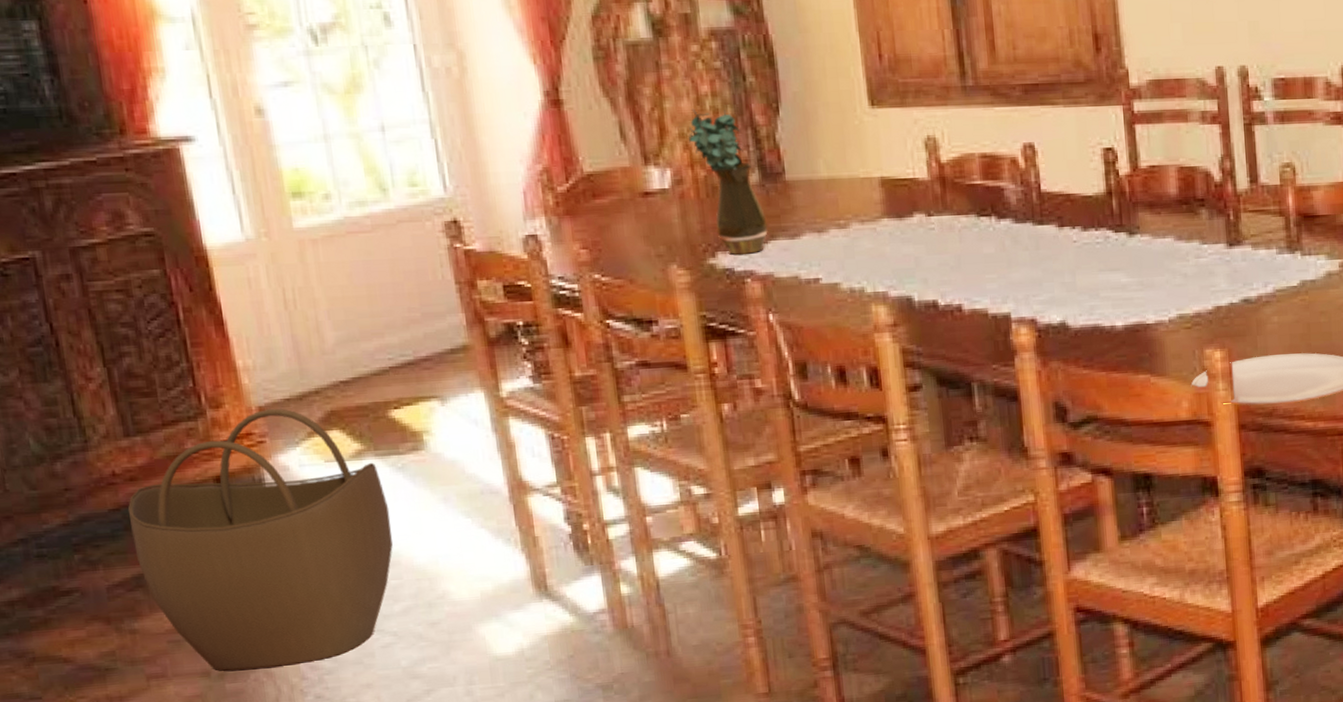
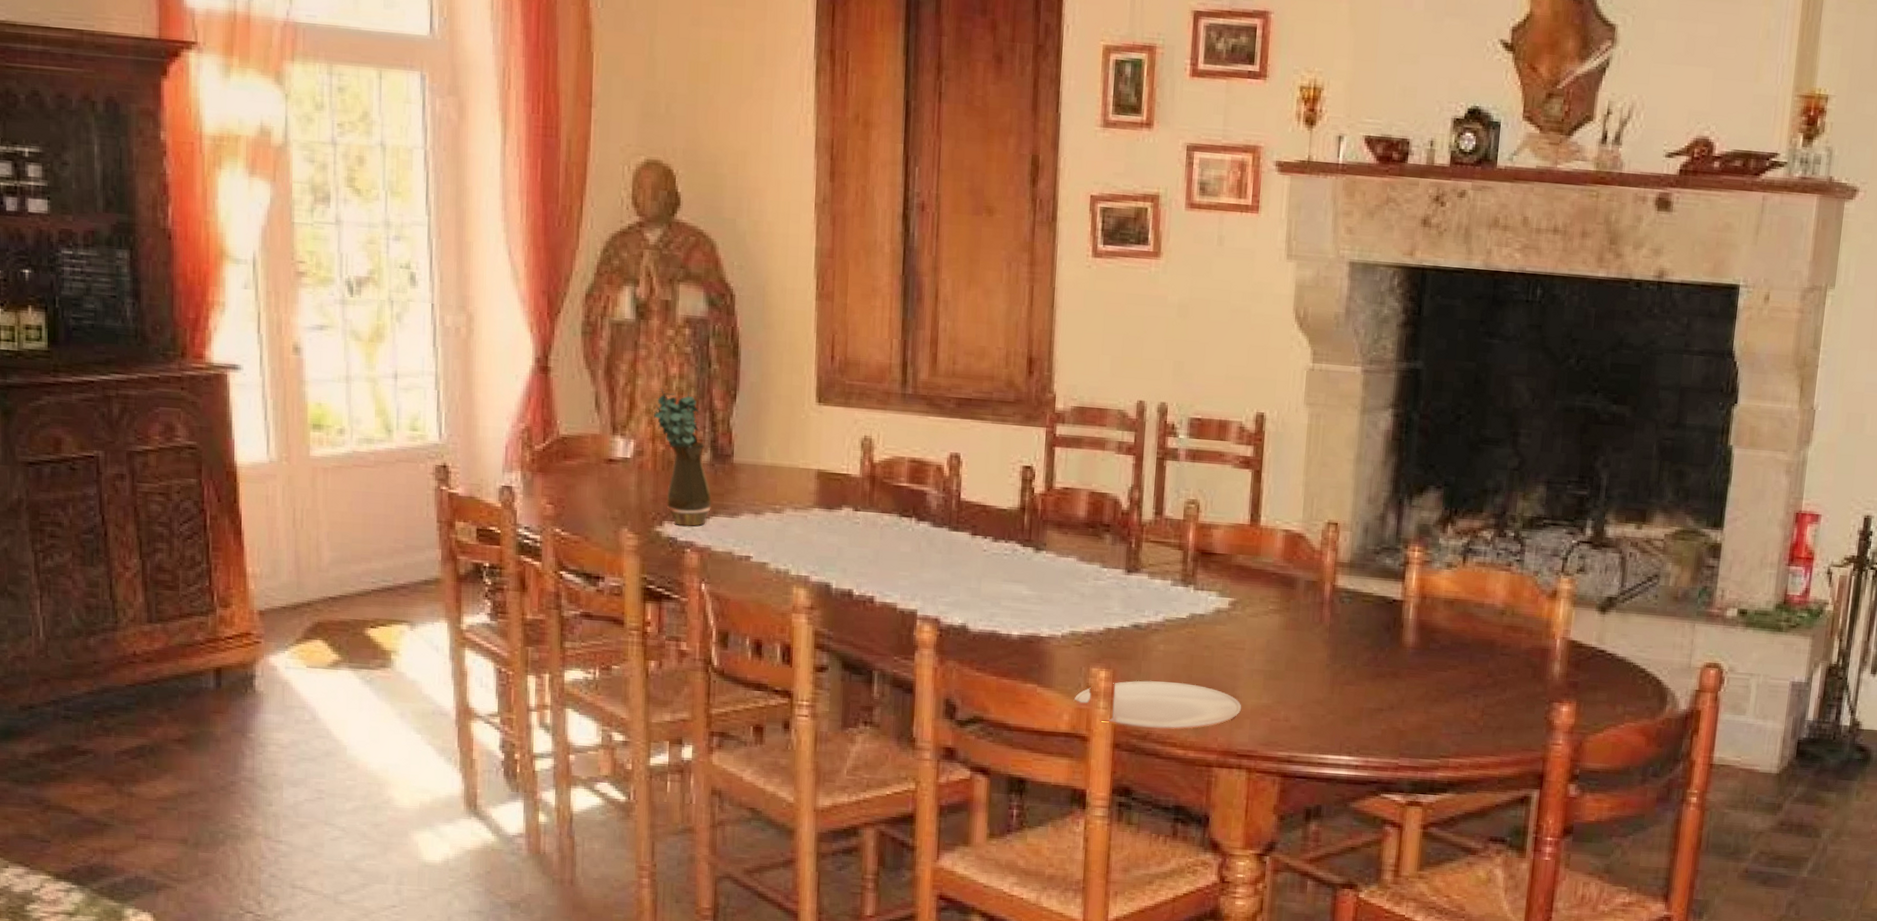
woven basket: present [127,409,393,671] -> none [141,614,354,844]

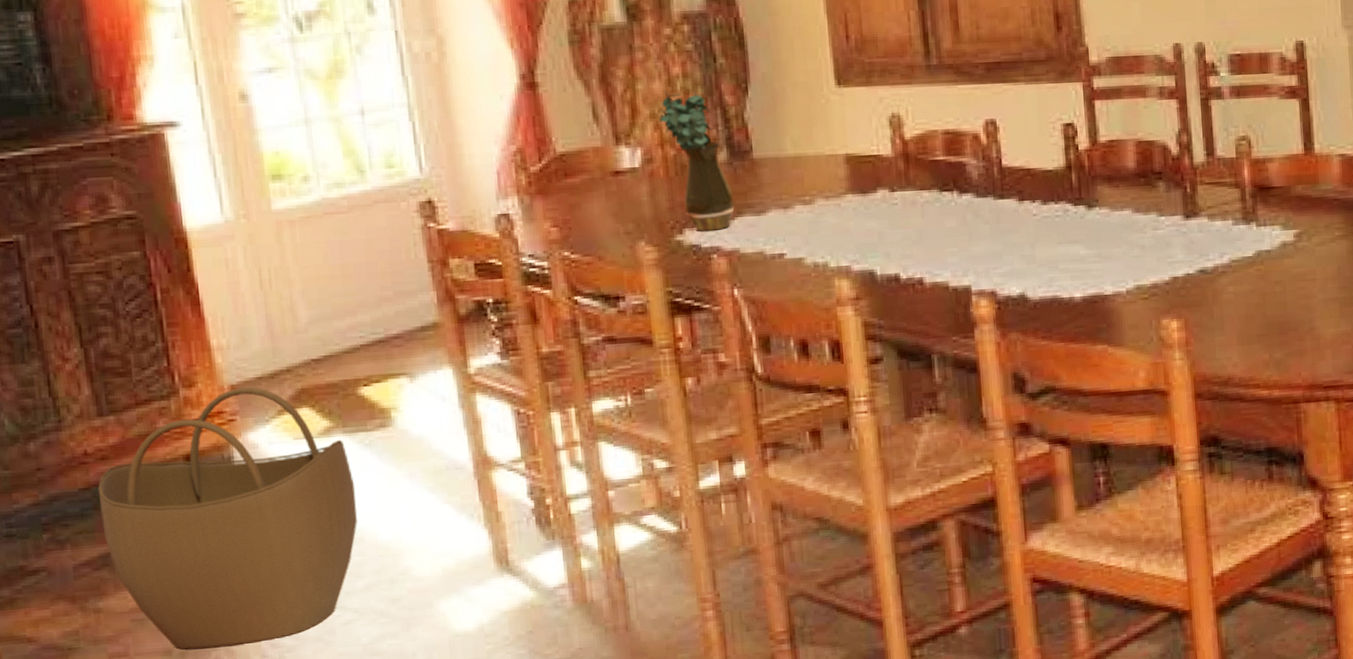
woven basket: none [141,614,354,844] -> present [97,387,358,650]
plate: present [1073,680,1242,730] -> none [1147,321,1322,375]

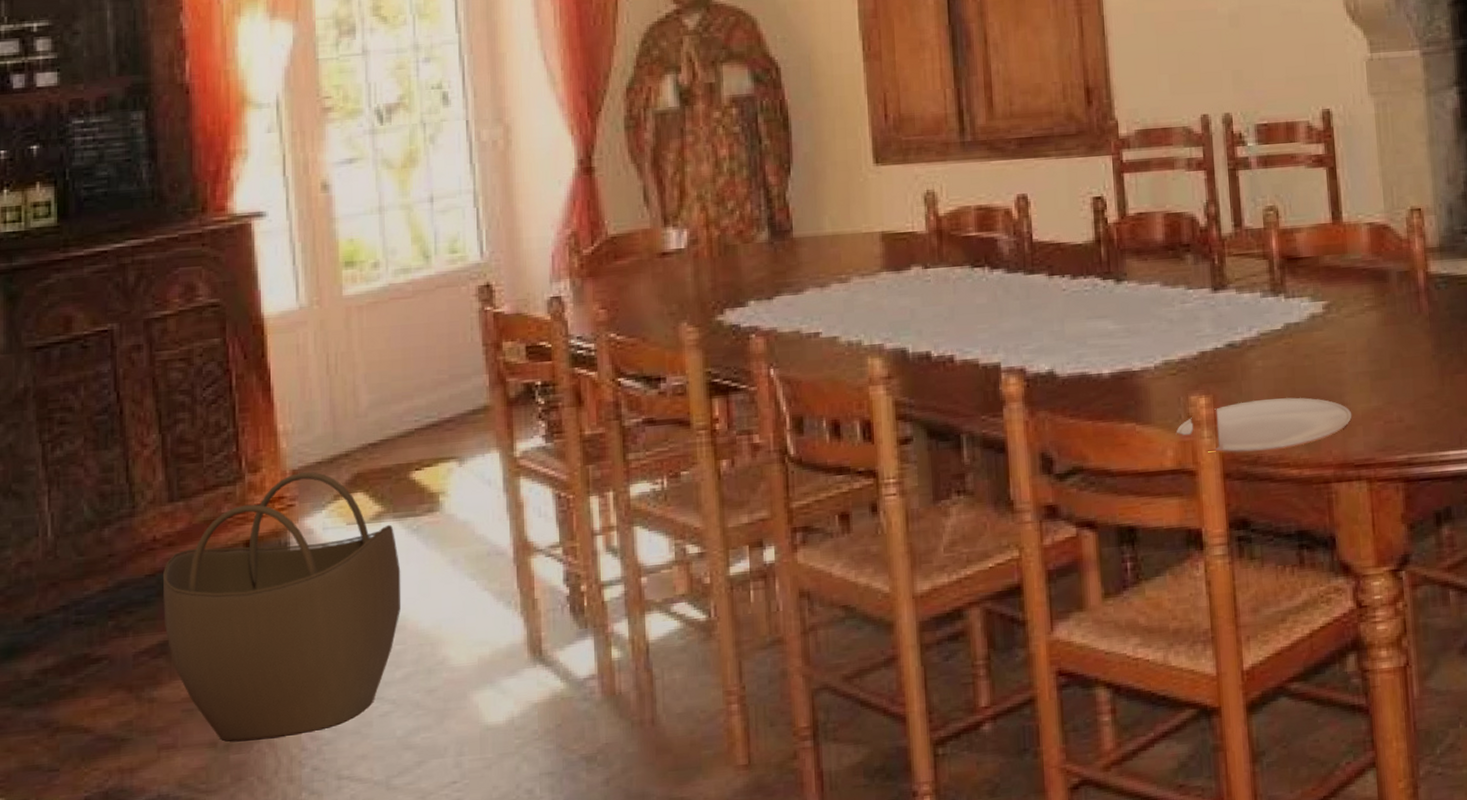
vase: present [659,89,736,232] -> none [706,171,775,312]
plate: none [1147,321,1322,375] -> present [1175,397,1352,454]

